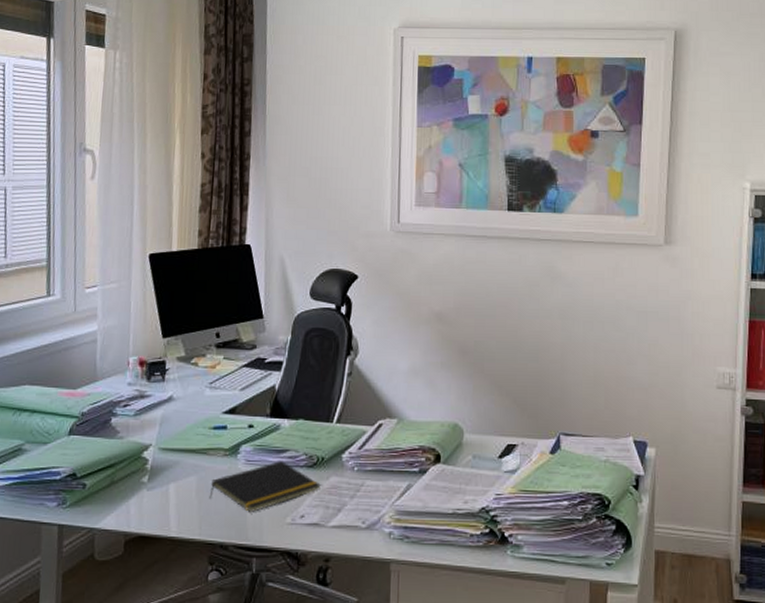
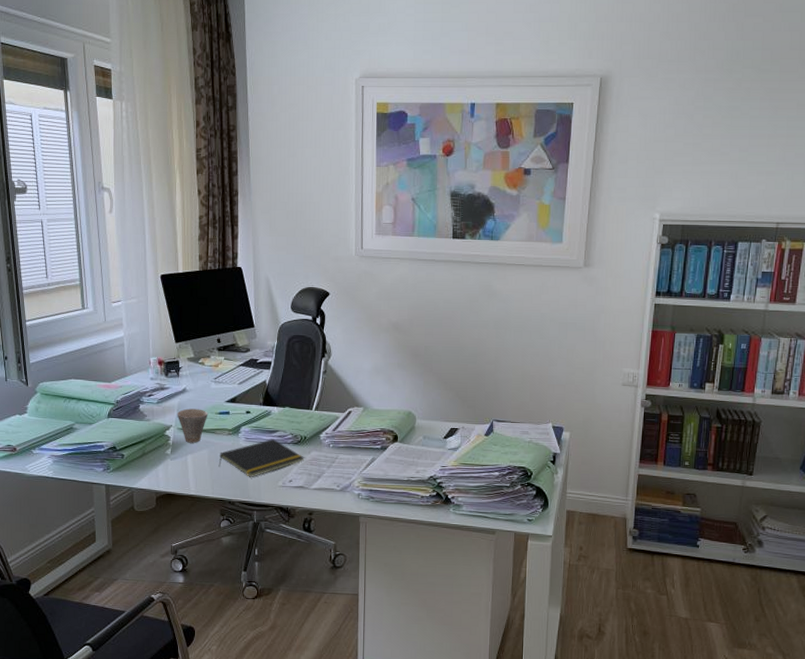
cup: none [158,422,200,468] -> present [177,408,208,443]

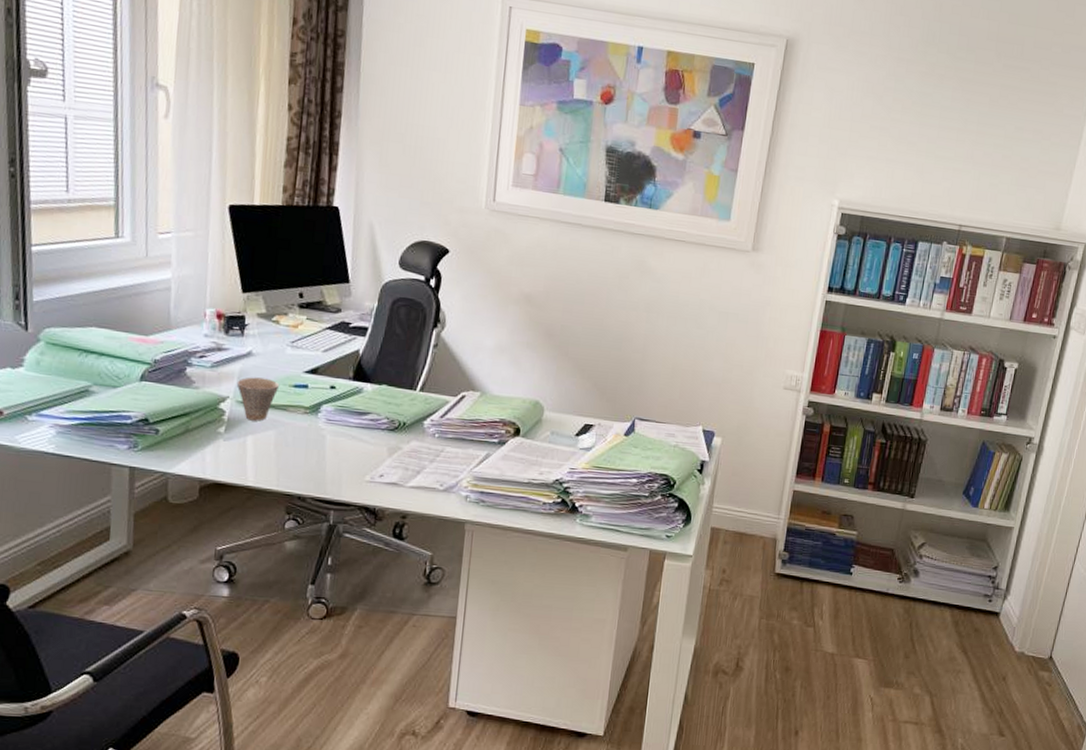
notepad: present [218,439,304,477] -> none [288,422,401,469]

